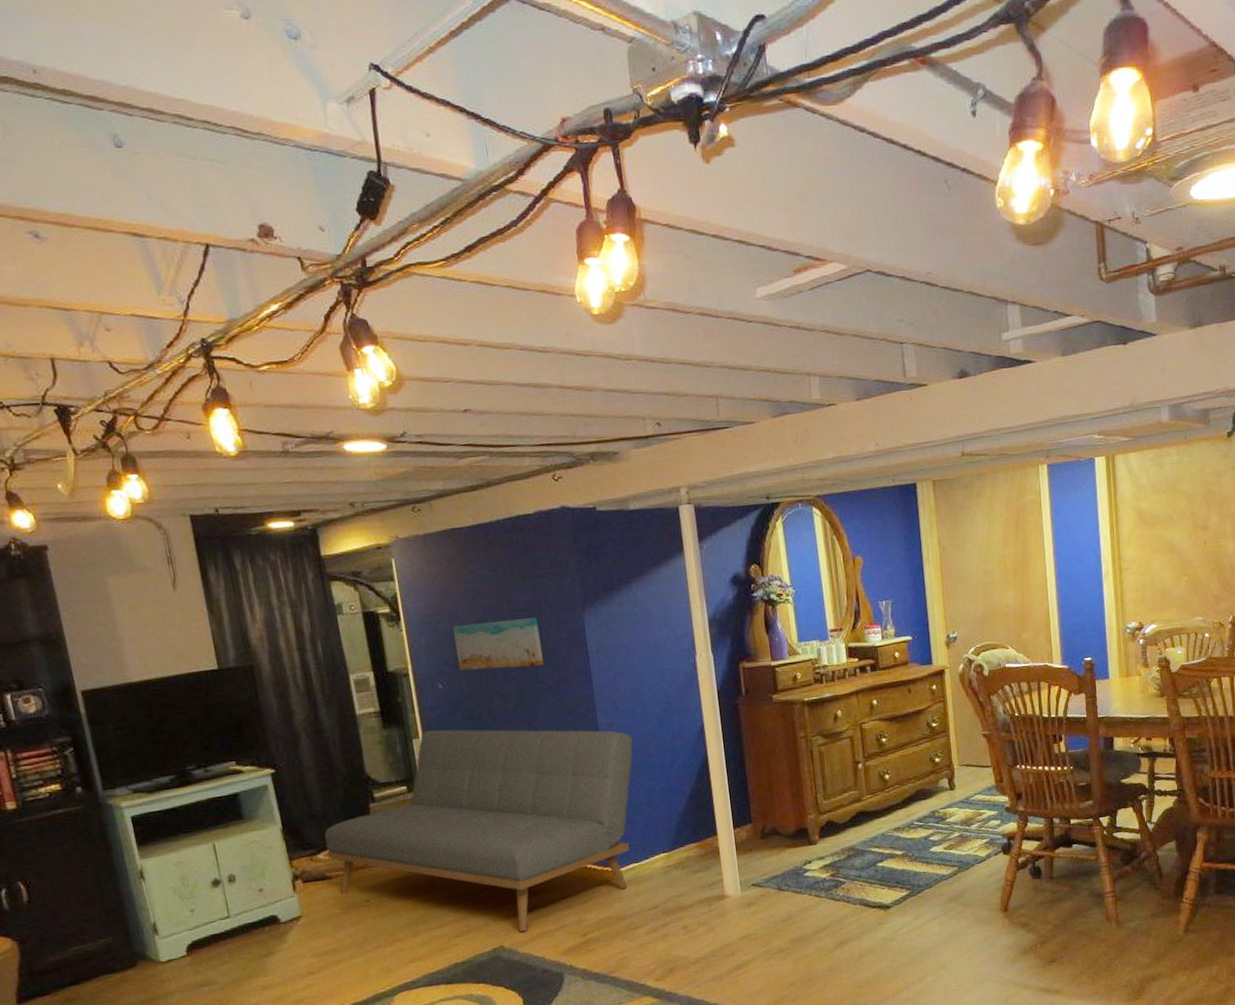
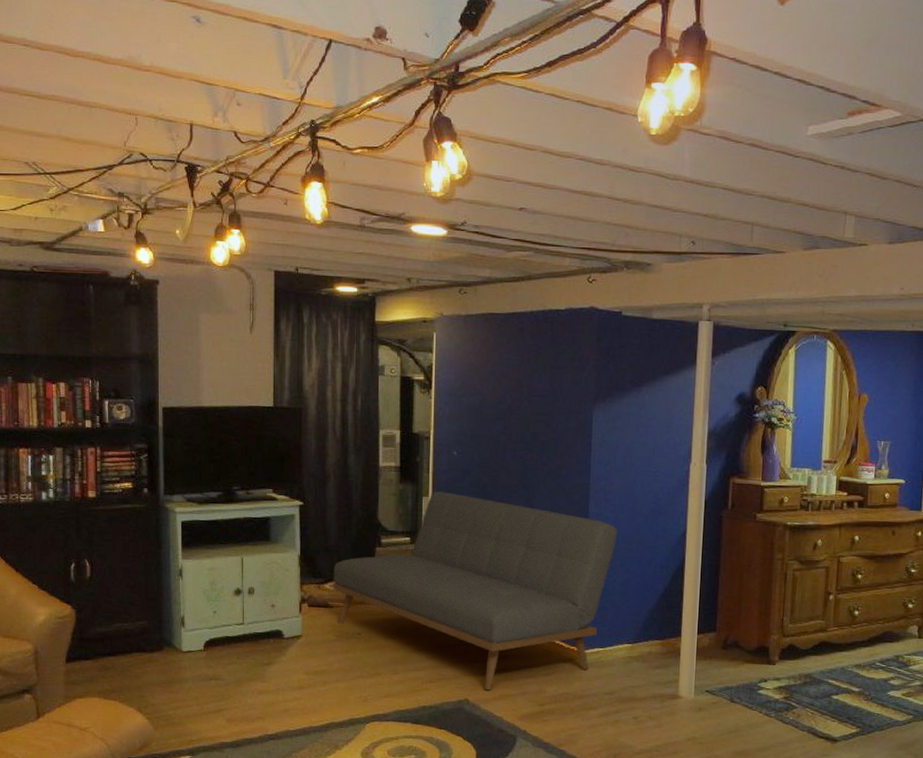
wall art: present [453,617,544,671] -> none [474,400,551,450]

